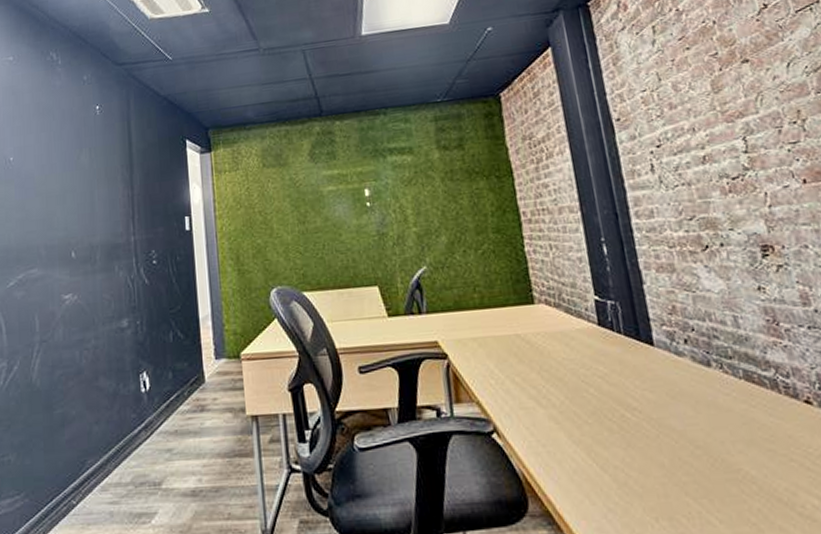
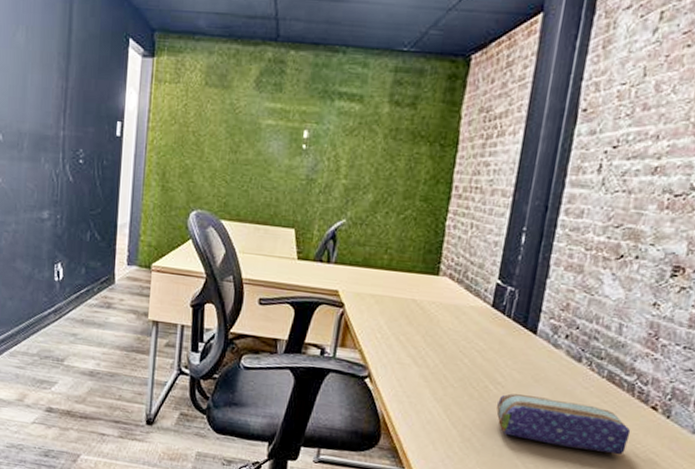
pencil case: none [641,413,799,470] -> present [496,393,631,455]

